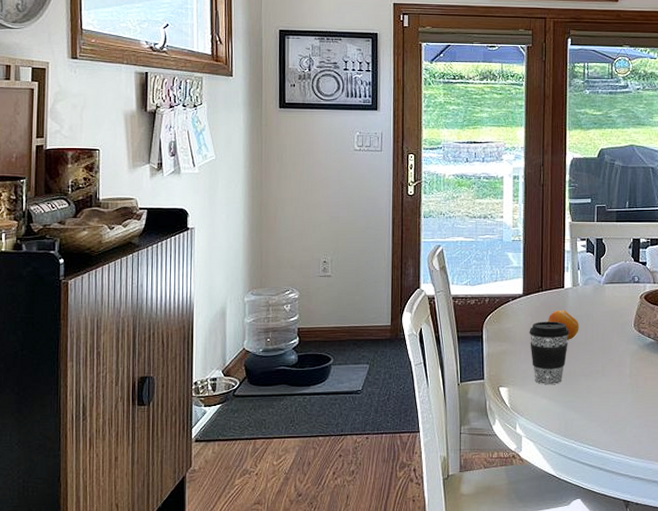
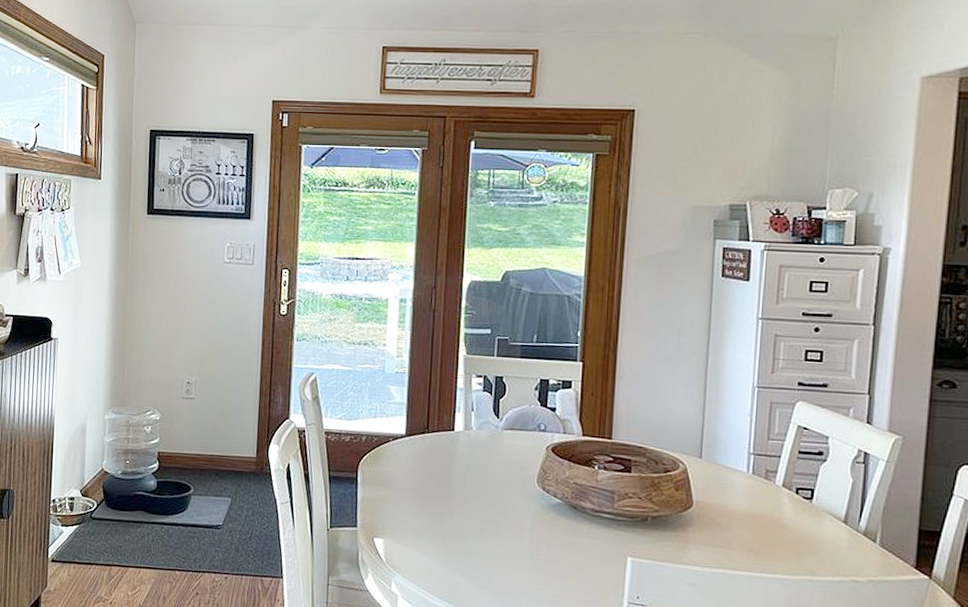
coffee cup: present [529,321,569,384] -> none [411,467,458,541]
fruit: present [548,309,579,340] -> none [433,455,471,492]

